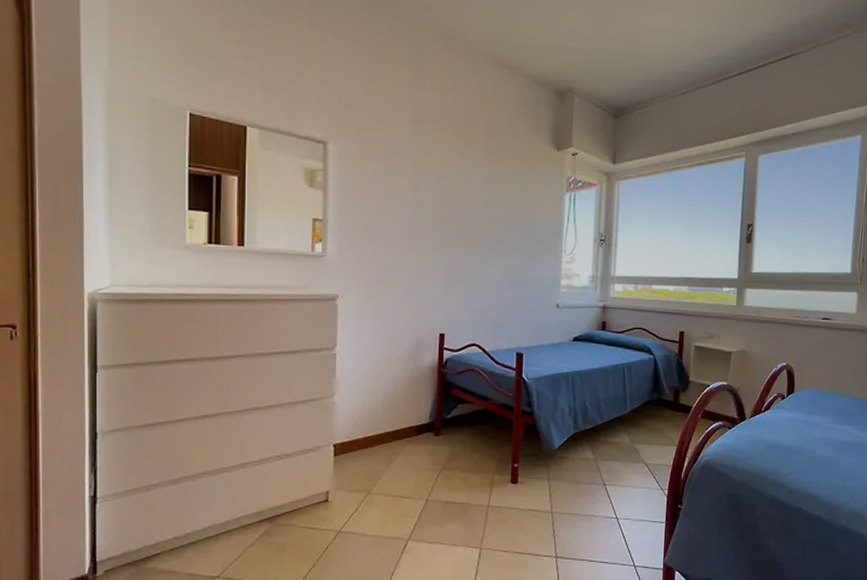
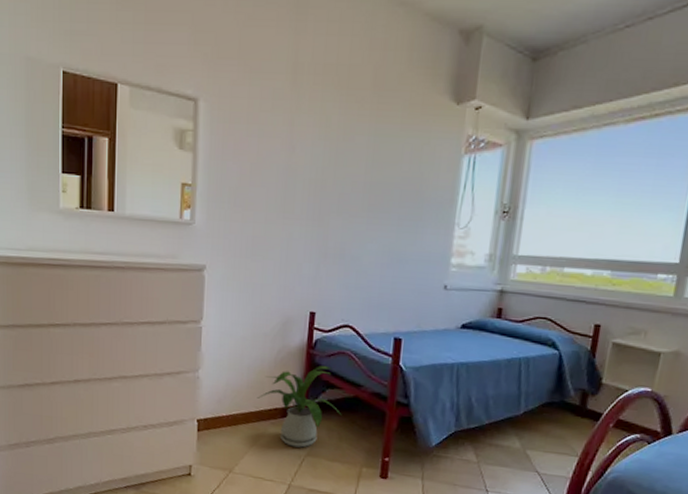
house plant: none [392,383,473,462] -> present [257,366,342,448]

